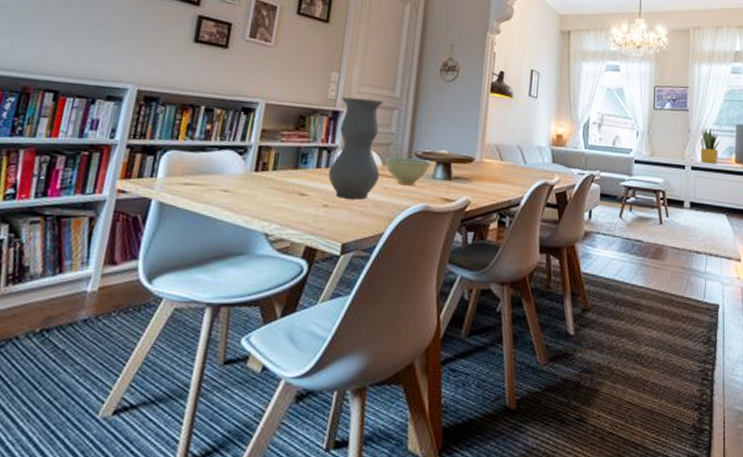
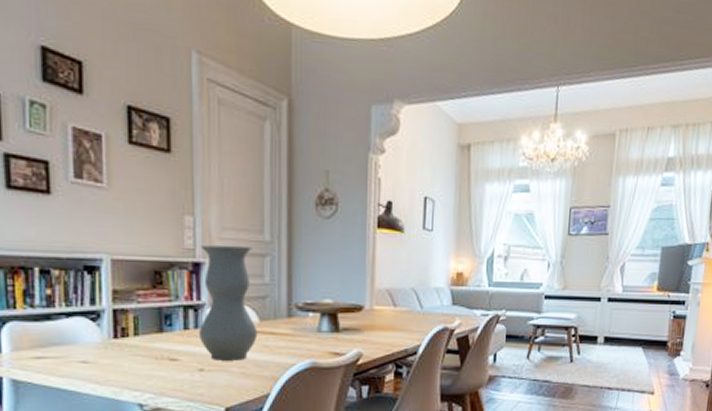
bowl: present [385,157,431,186] -> none [261,311,315,342]
planter: present [700,128,721,164] -> none [618,253,643,294]

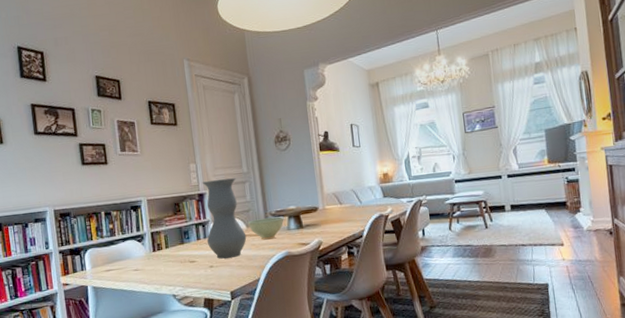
bowl: none [261,311,315,342] -> present [247,216,284,240]

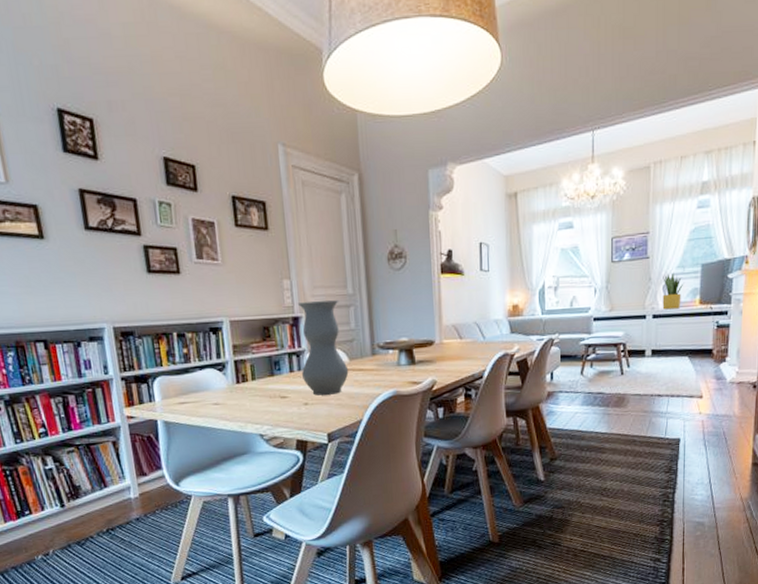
bowl: present [247,216,284,240] -> none [350,349,394,376]
planter: none [512,138,532,170] -> present [662,272,684,310]

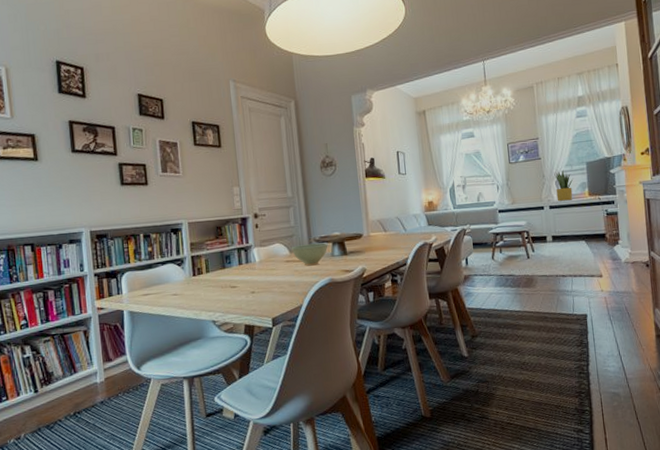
vase: present [297,300,349,396] -> none [245,202,290,285]
bowl: none [350,349,394,376] -> present [291,243,328,266]

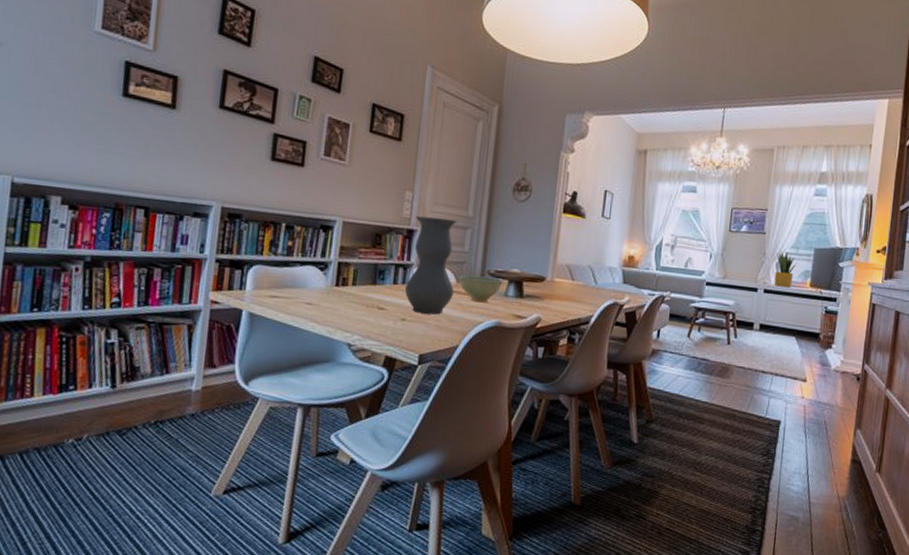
vase: none [245,202,290,285] -> present [404,216,458,315]

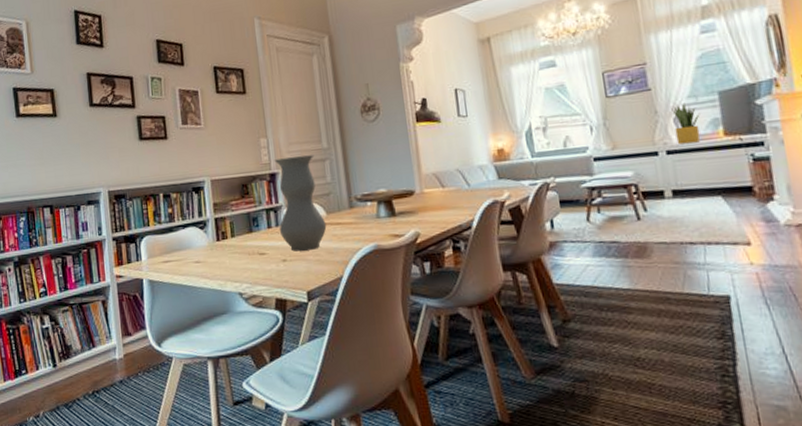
bowl: present [458,275,503,303] -> none [327,201,373,230]

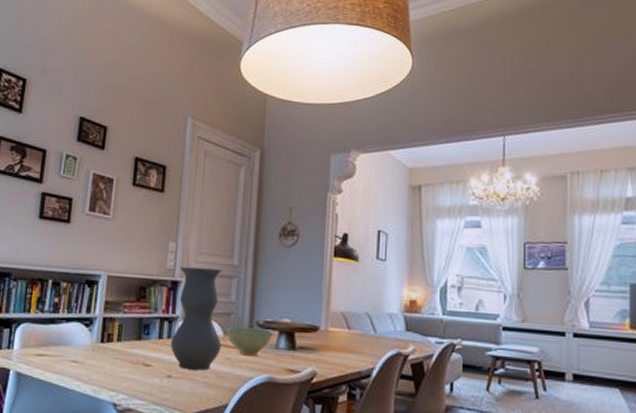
bowl: none [327,201,373,230] -> present [226,327,273,356]
planter: present [671,102,701,145] -> none [584,288,610,331]

